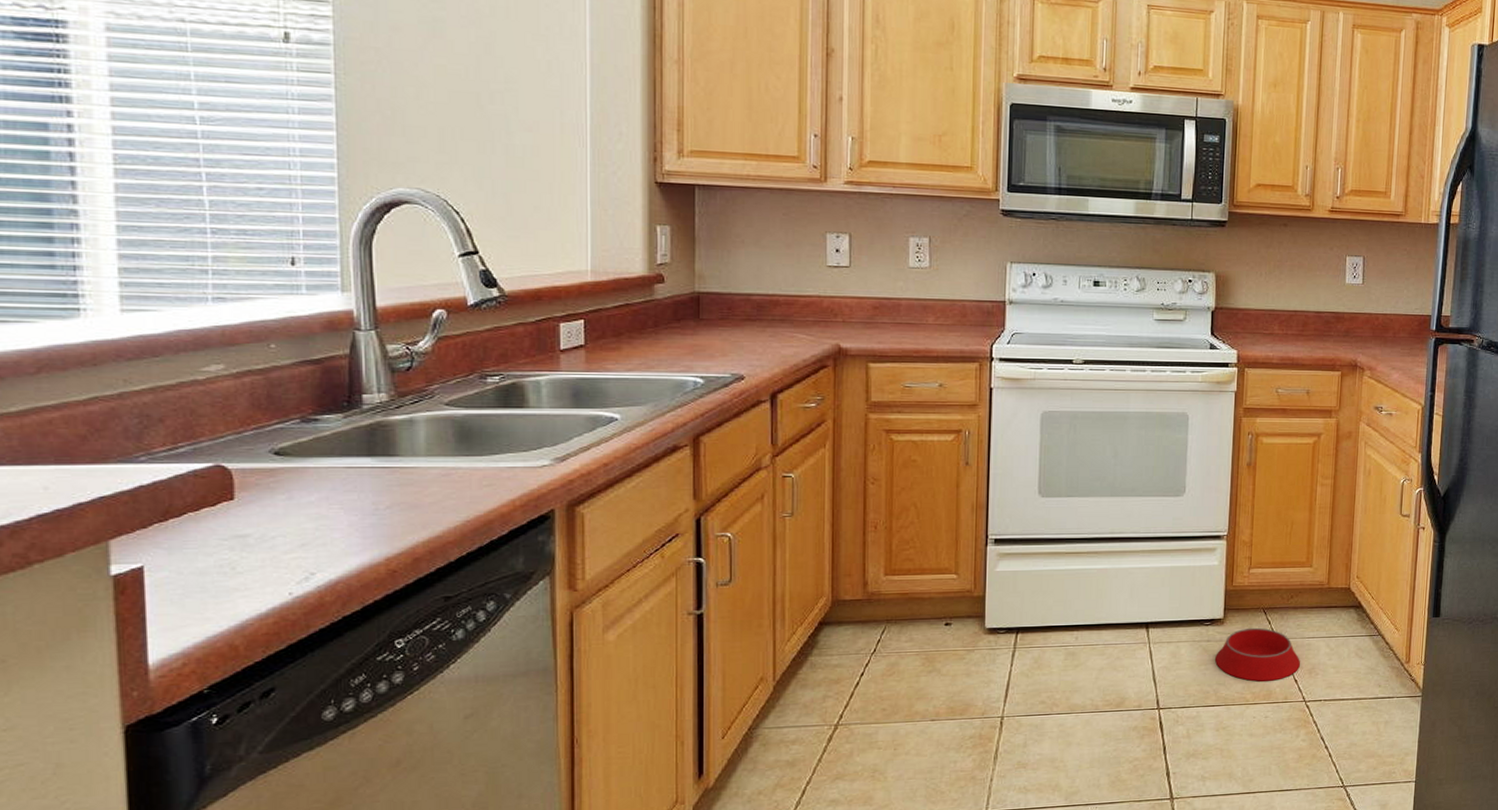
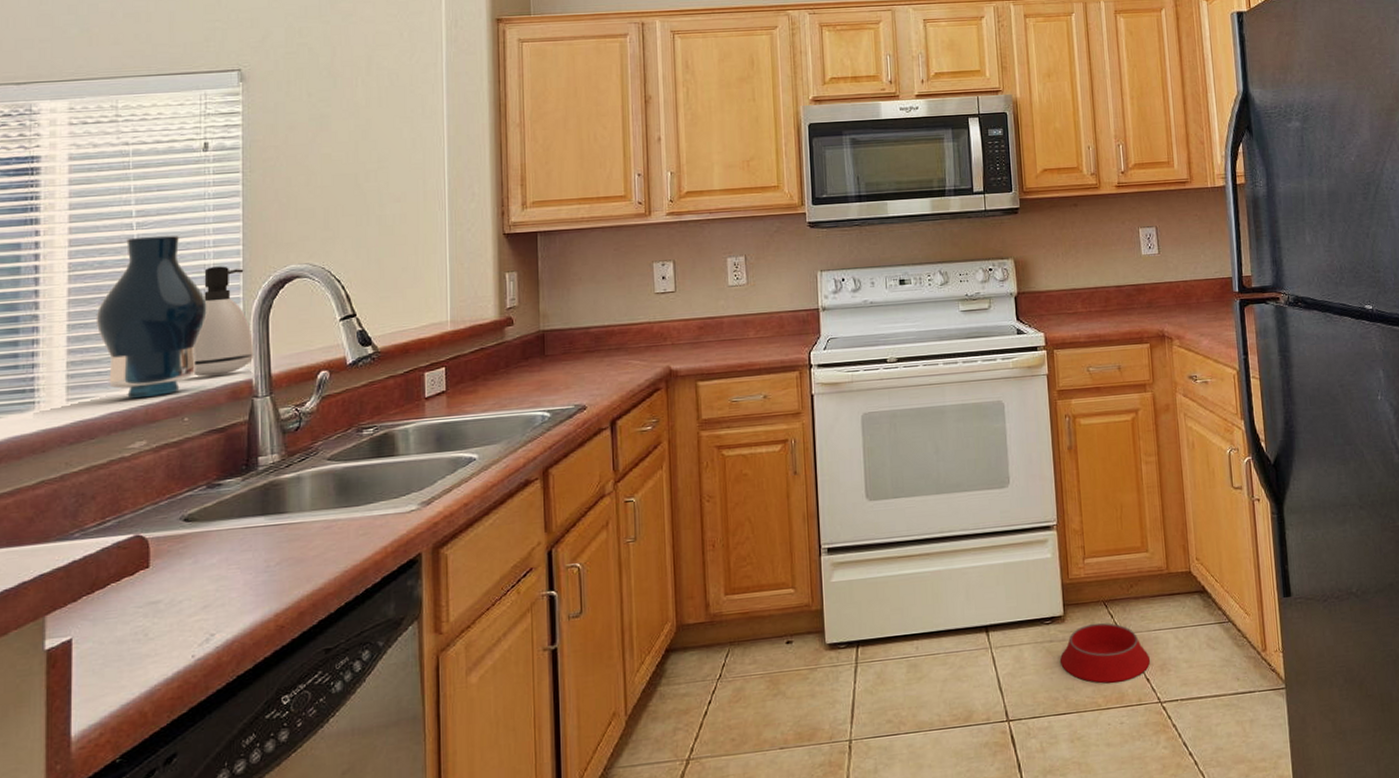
vase: none [153,134,295,318] -> present [96,236,207,399]
soap dispenser: none [279,179,355,302] -> present [193,266,254,377]

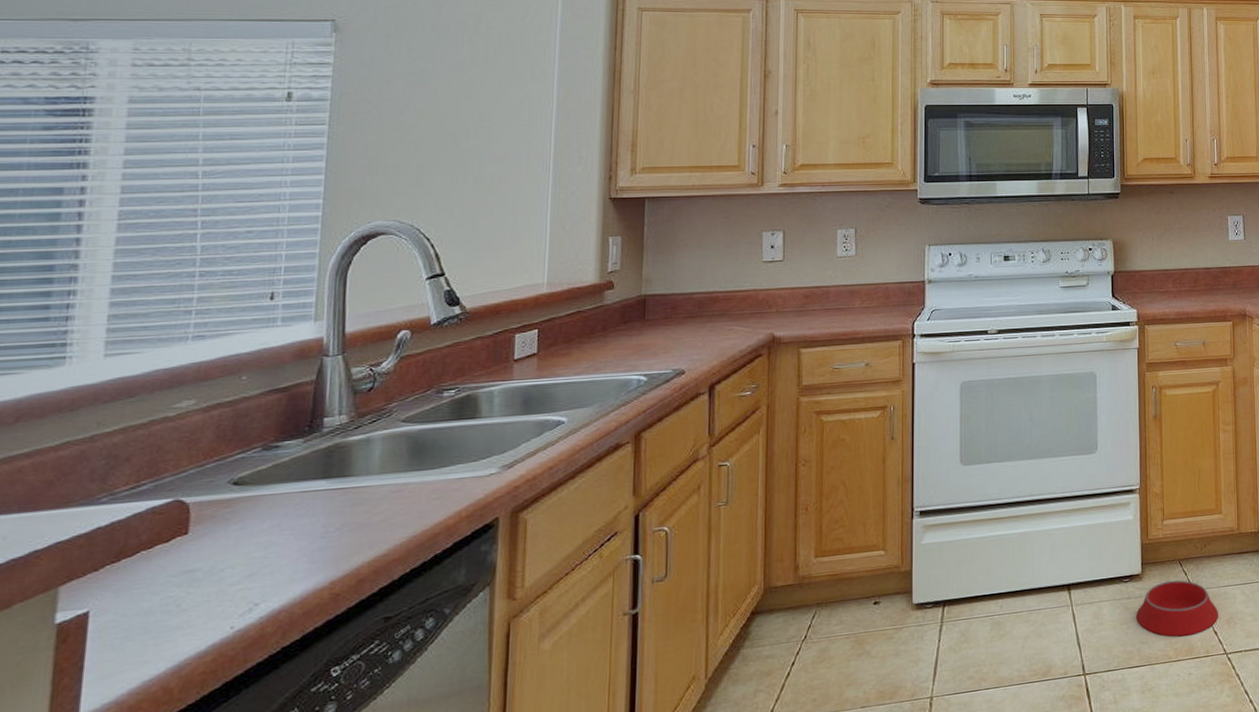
vase: present [96,236,207,399] -> none [146,187,278,356]
soap dispenser: present [193,266,254,377] -> none [256,220,328,334]

